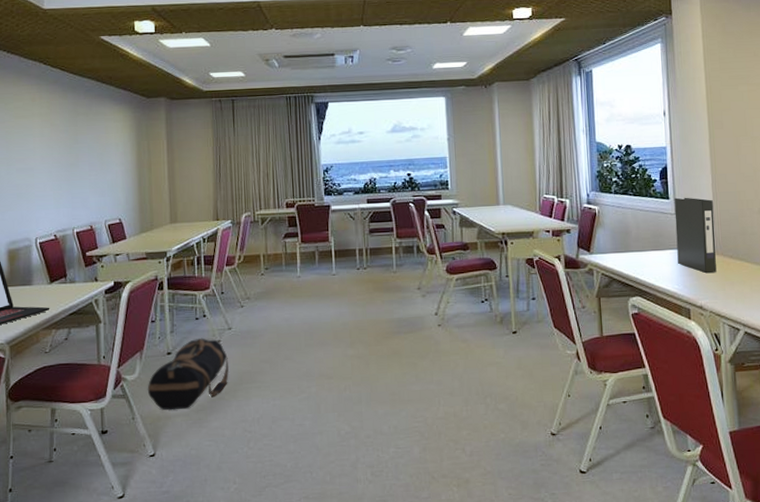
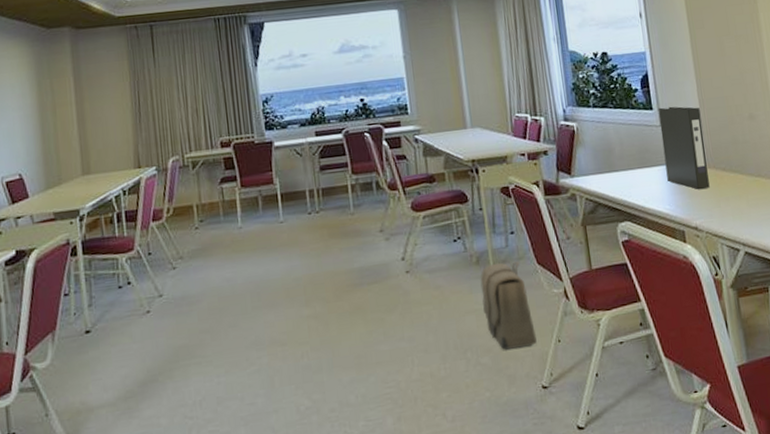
duffel bag: present [147,337,229,411] -> none [62,309,162,401]
backpack: none [502,324,549,399] -> present [480,261,537,350]

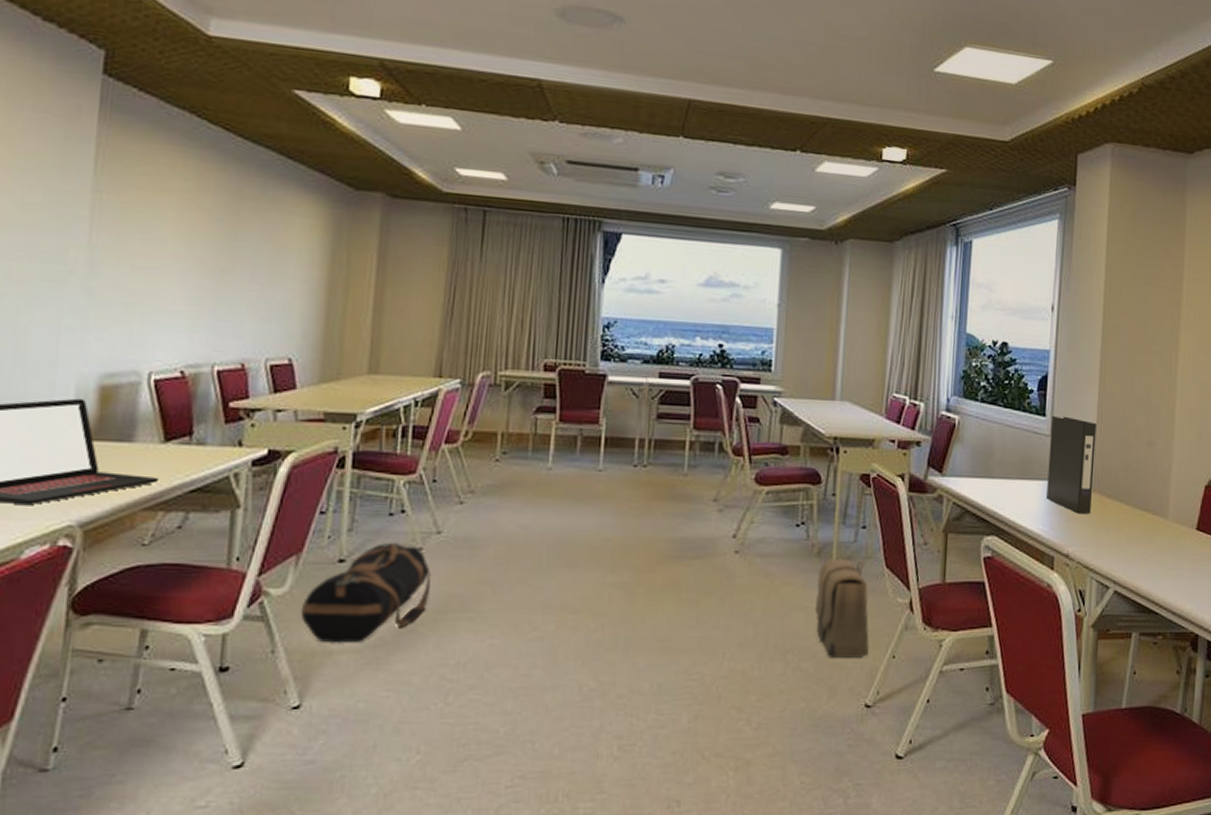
duffel bag: none [62,309,162,401] -> present [300,542,431,644]

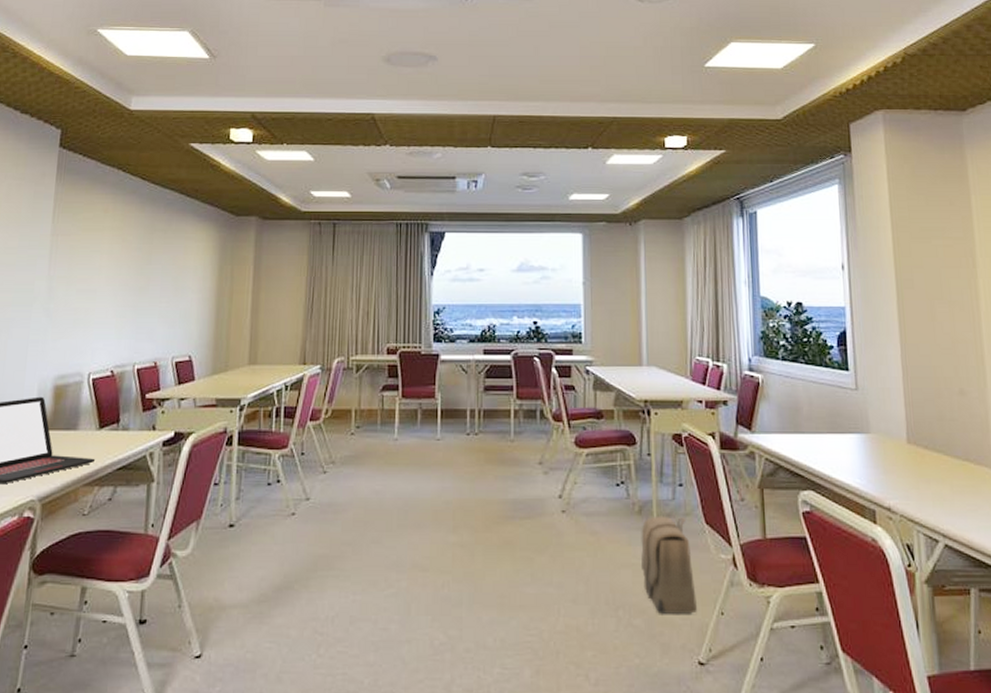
duffel bag: present [300,542,431,644] -> none [200,508,302,599]
binder: present [1046,415,1097,513] -> none [855,369,908,465]

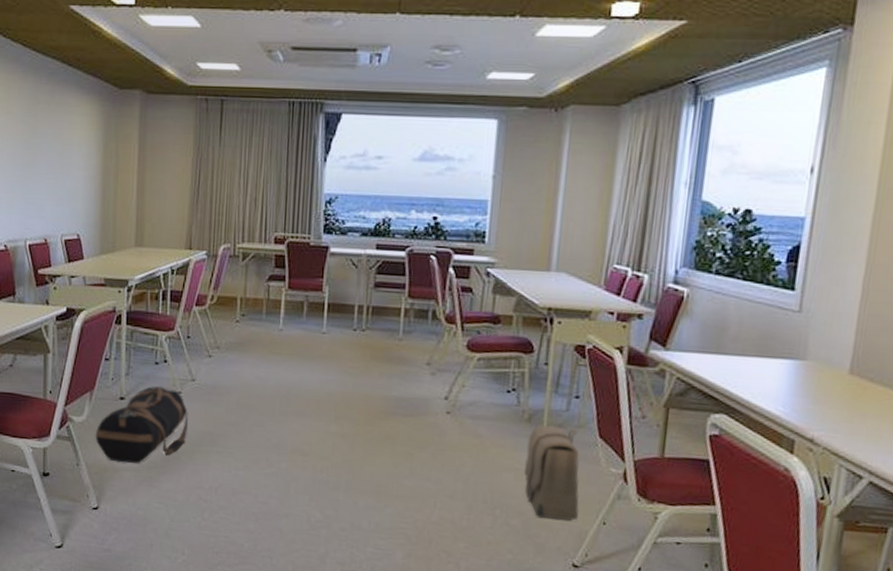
duffel bag: none [200,508,302,599] -> present [95,385,188,463]

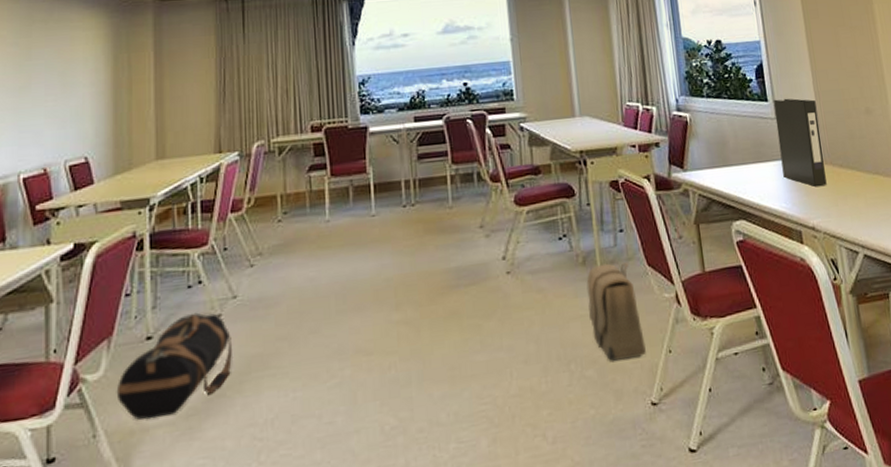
binder: none [790,289,861,397] -> present [774,98,827,186]

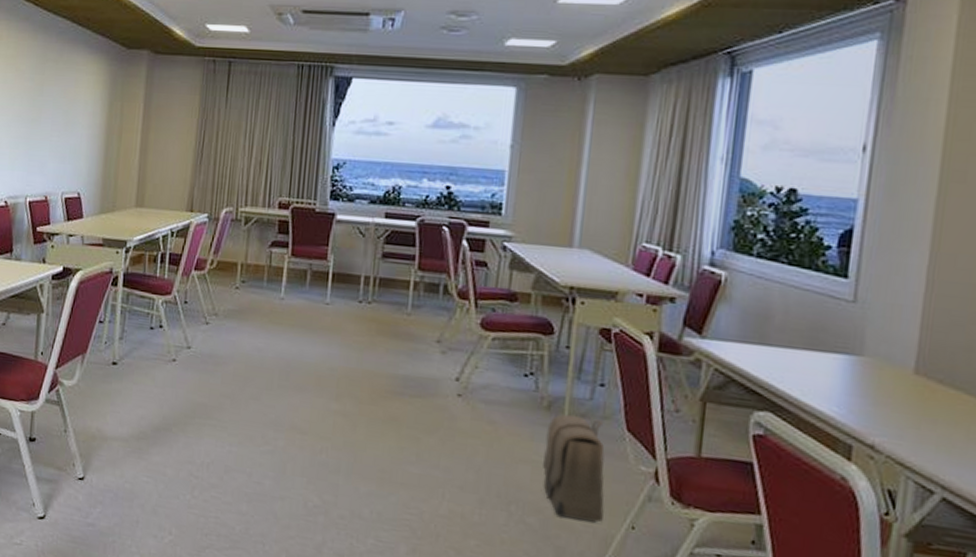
duffel bag: present [116,312,232,420] -> none [85,351,182,433]
binder: present [774,98,827,186] -> none [845,277,925,400]

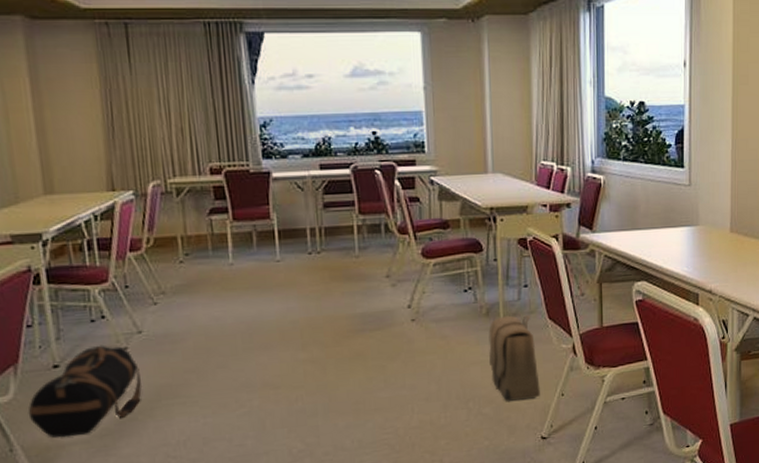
duffel bag: none [85,351,182,433] -> present [28,344,142,438]

